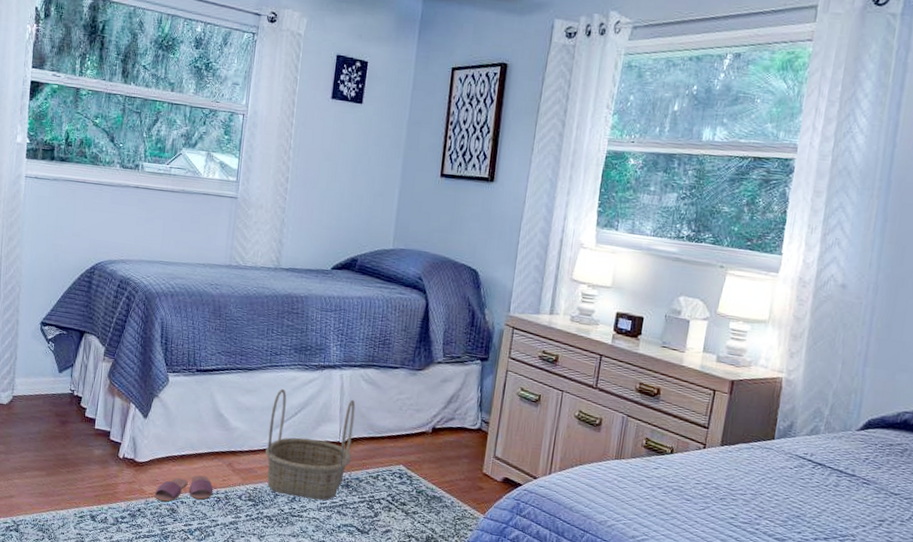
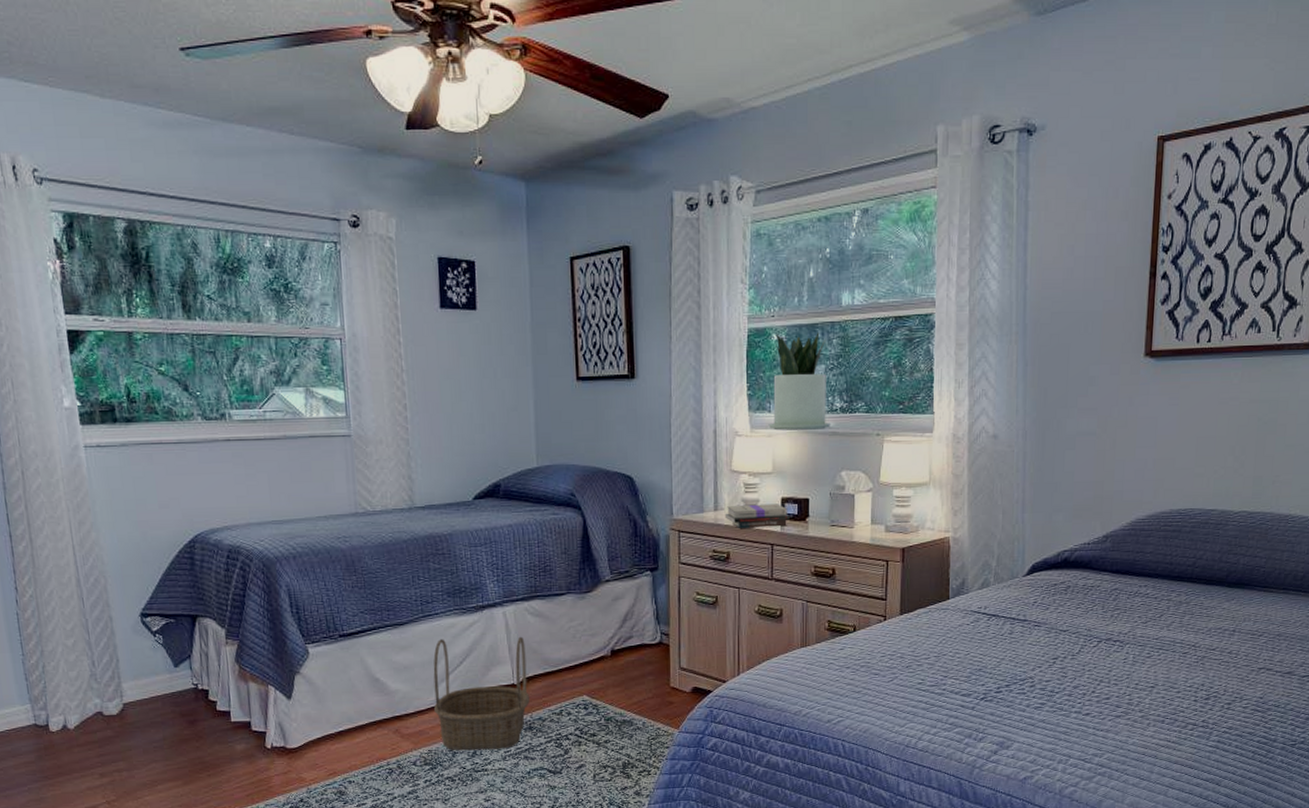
slippers: present [154,475,213,502] -> none [316,749,383,786]
books: none [558,312,622,340] -> present [724,503,790,528]
planter: none [614,158,682,254] -> present [768,333,831,431]

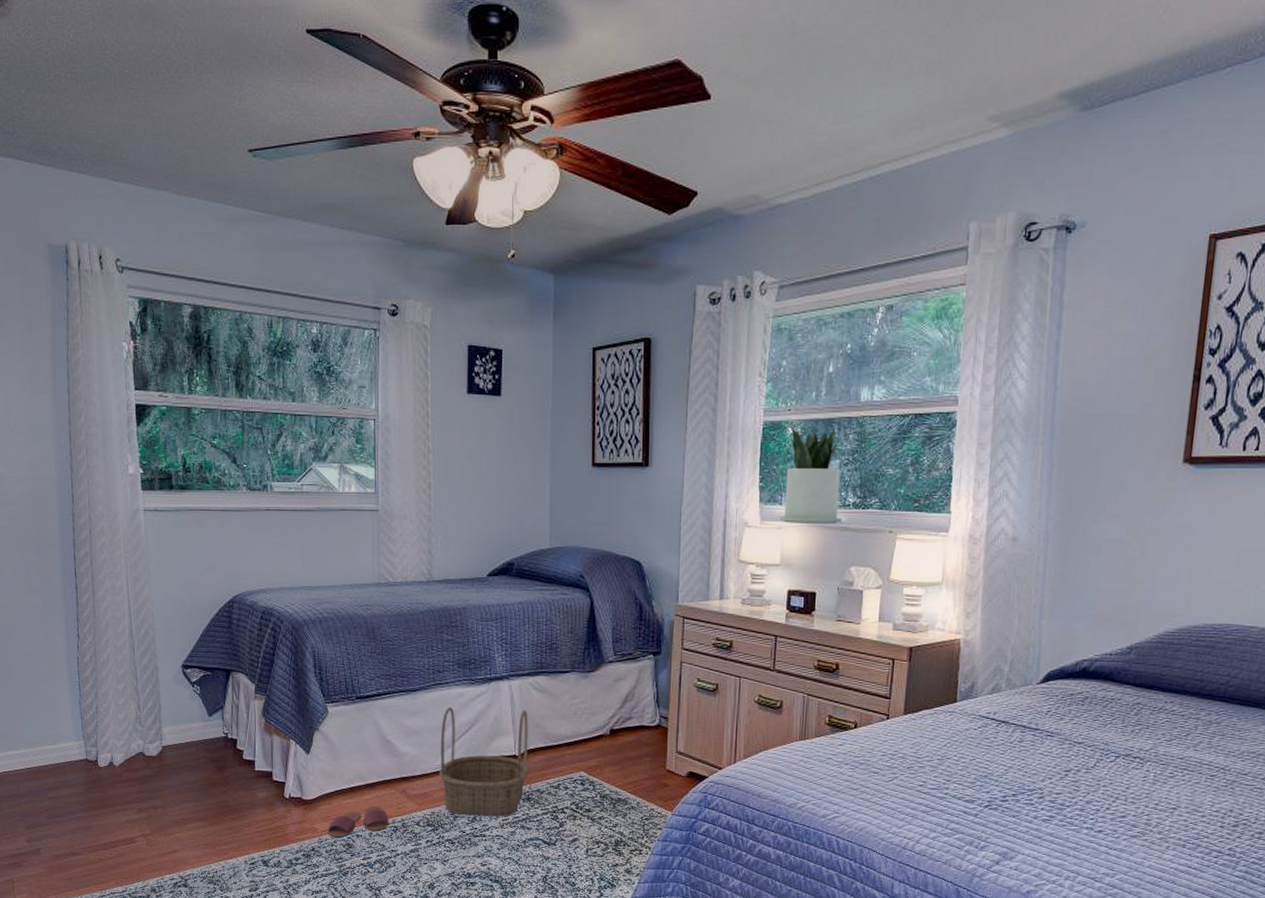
slippers: none [316,749,383,786] -> present [327,806,389,838]
books: present [724,503,790,528] -> none [729,595,795,619]

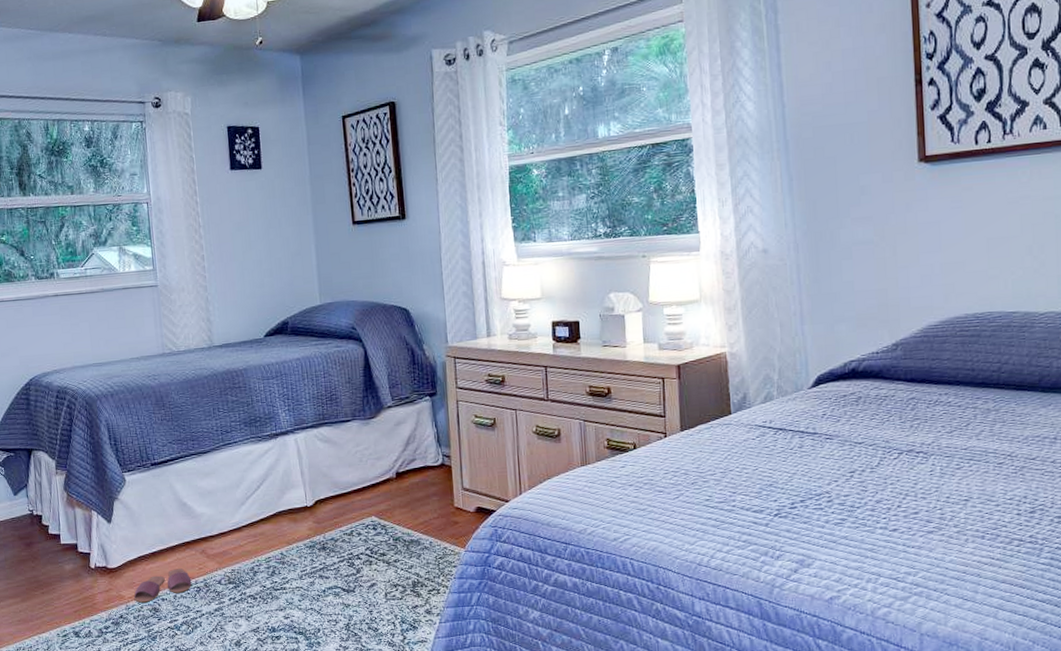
basket: present [439,707,530,817] -> none [233,461,323,571]
planter: present [779,427,843,524] -> none [534,165,596,258]

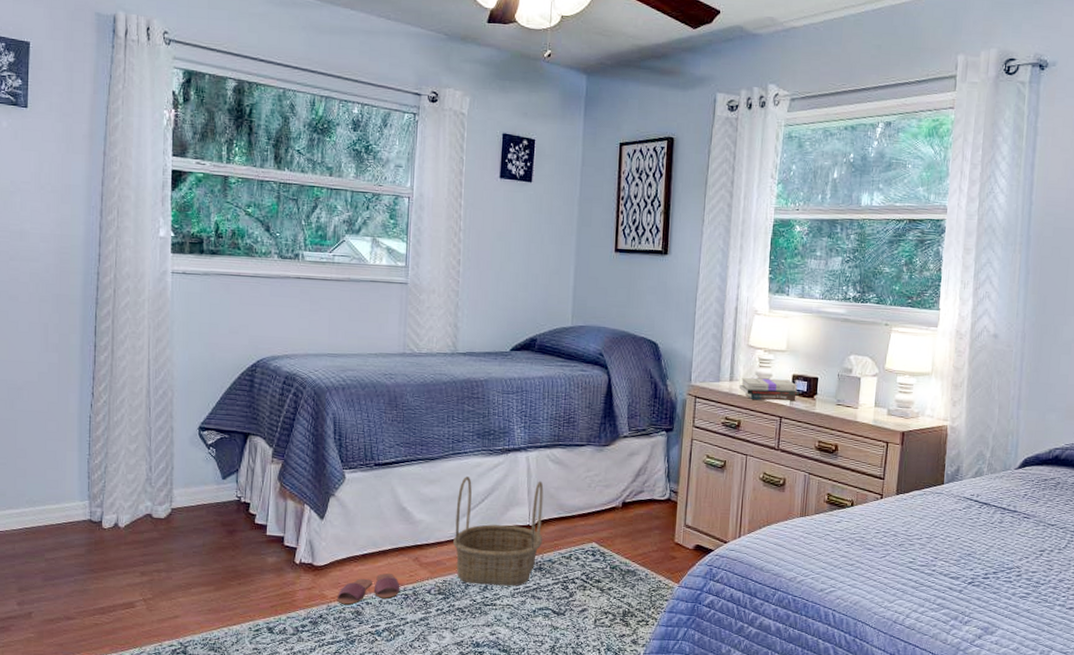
basket: none [233,461,323,571] -> present [453,476,544,586]
books: none [497,327,561,352] -> present [738,378,799,402]

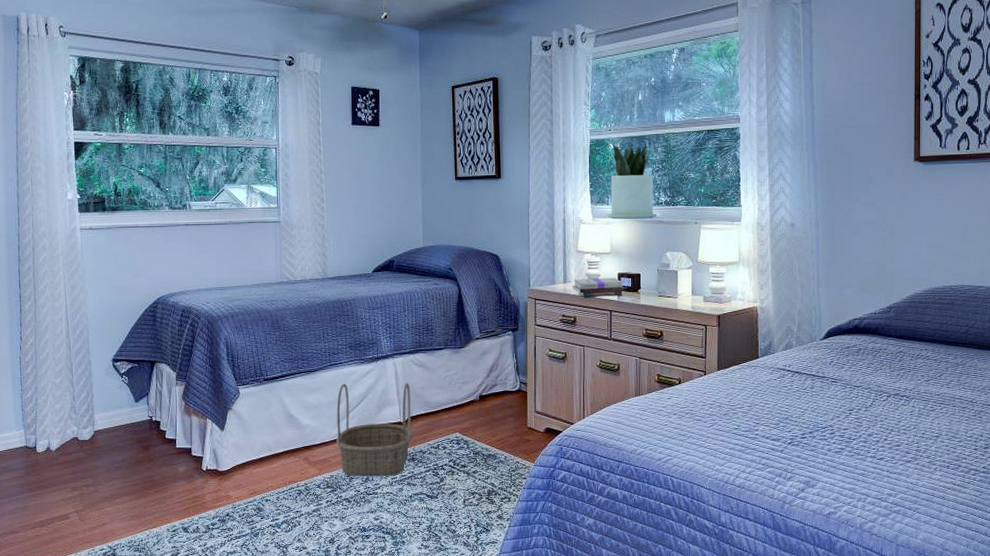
slippers: present [337,573,400,605] -> none [240,473,294,503]
planter: none [786,225,845,315] -> present [607,143,658,219]

